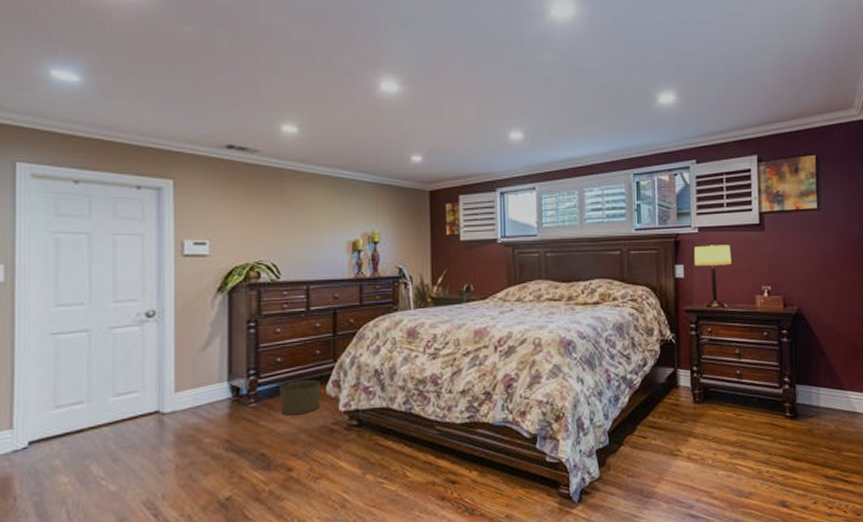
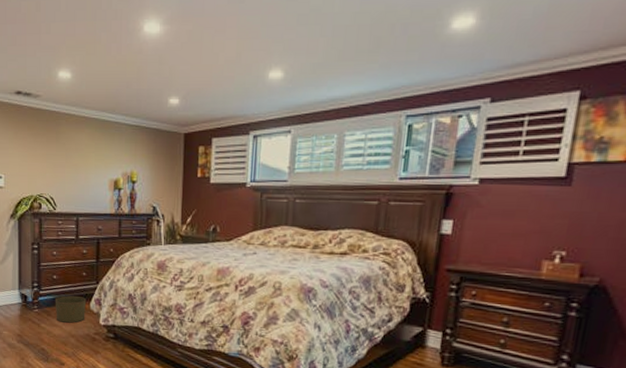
table lamp: present [694,245,732,309] -> none [468,199,519,272]

